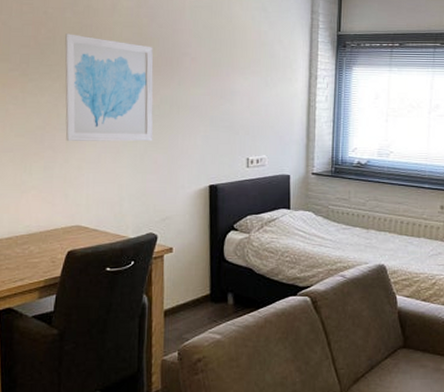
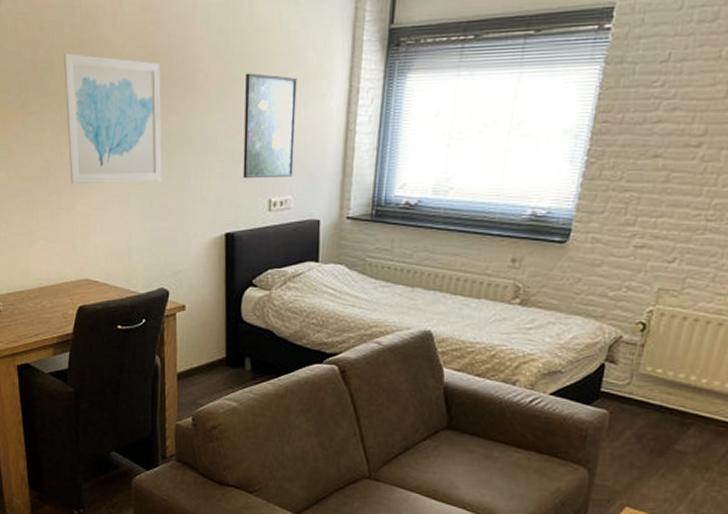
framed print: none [224,59,268,141] -> present [242,73,297,179]

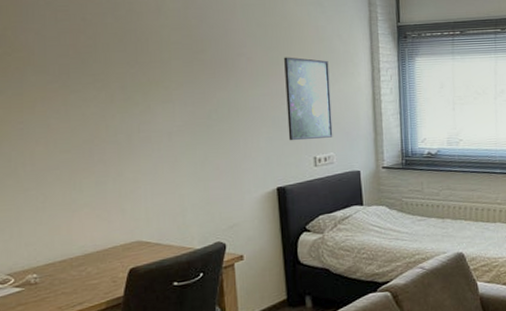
wall art: present [64,53,163,184] -> none [108,40,213,153]

